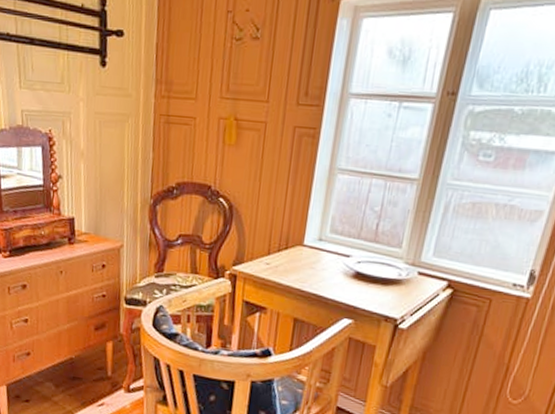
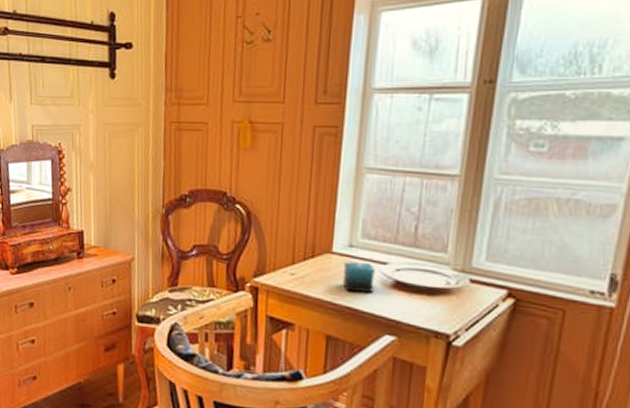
candle: none [310,253,340,283] -> present [342,261,375,294]

